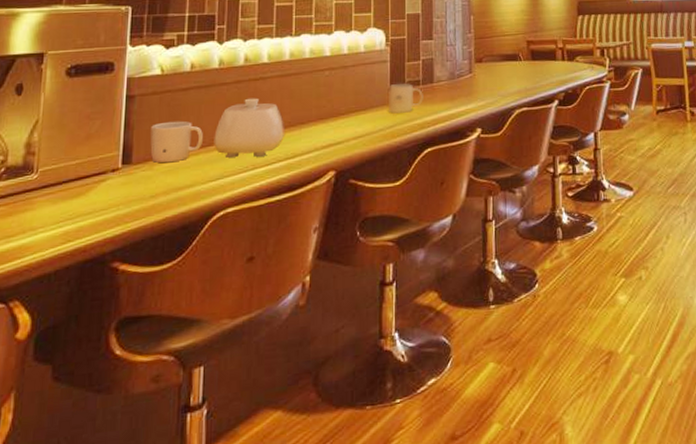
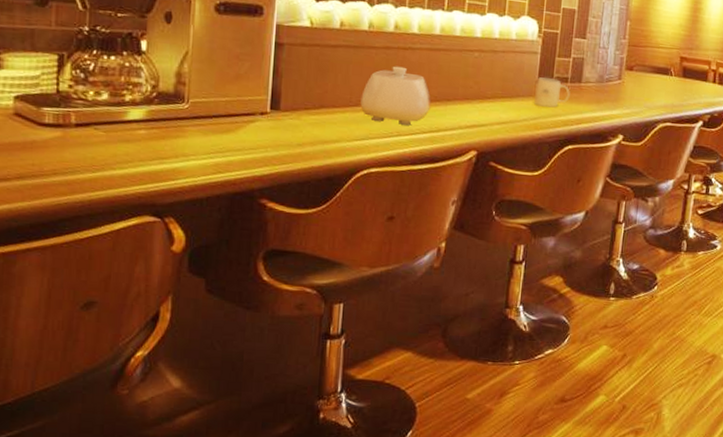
mug: present [150,120,204,163] -> none [298,75,351,116]

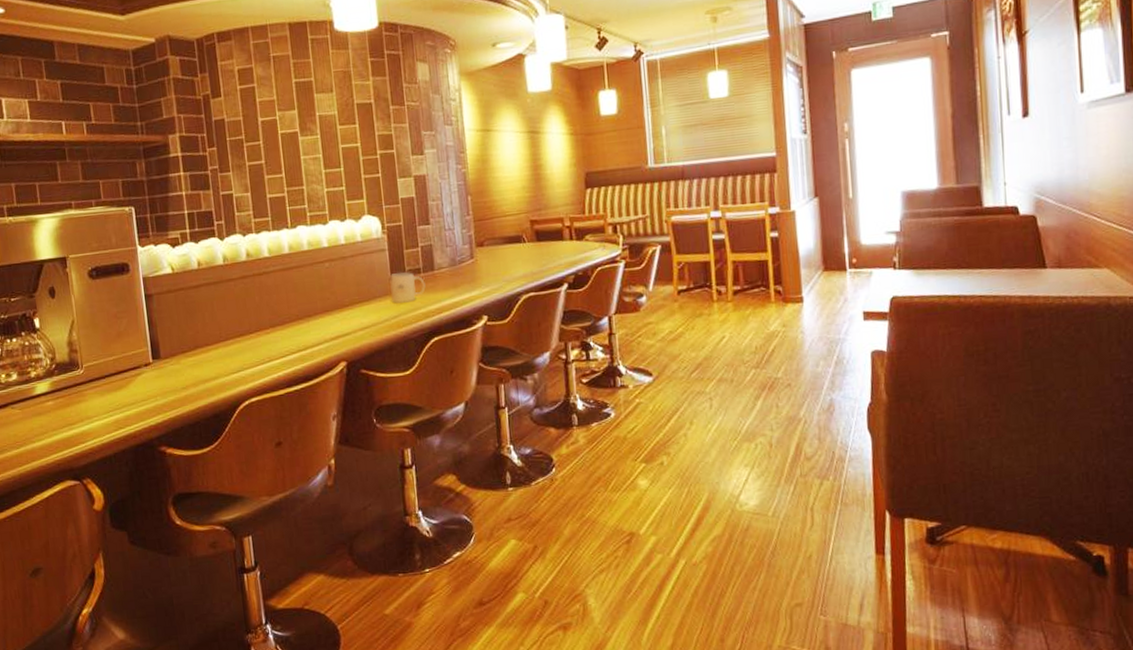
sugar bowl: present [360,66,432,125] -> none [229,292,295,351]

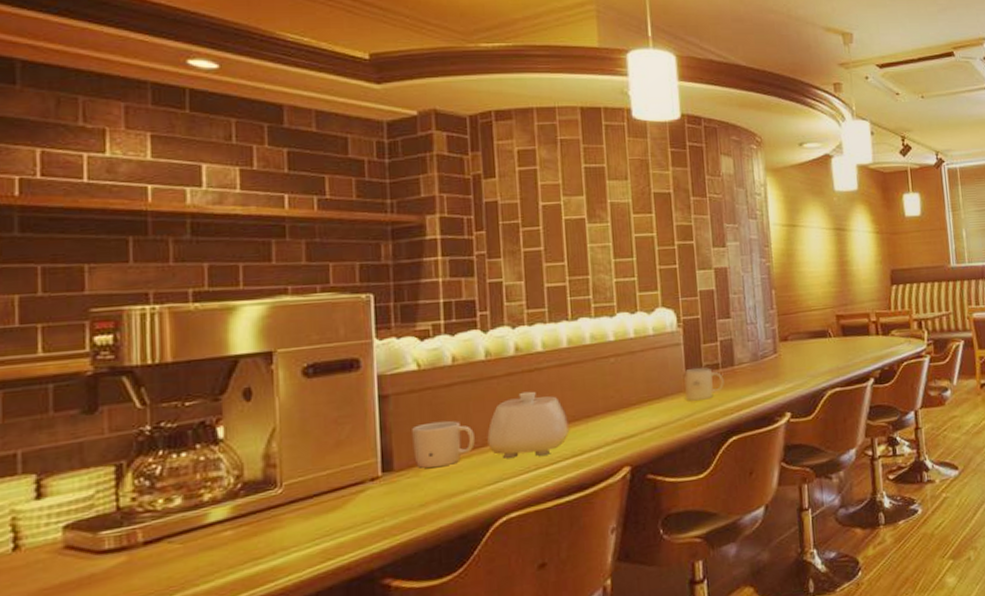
mug: none [171,317,221,358] -> present [410,420,476,469]
sugar bowl: none [229,292,295,351] -> present [487,391,570,458]

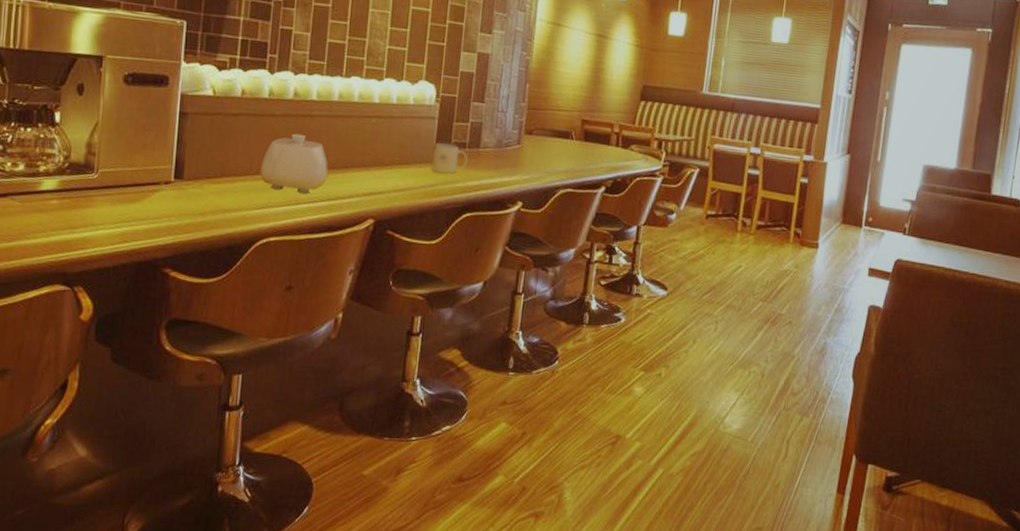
mug: present [410,420,476,469] -> none [200,144,252,185]

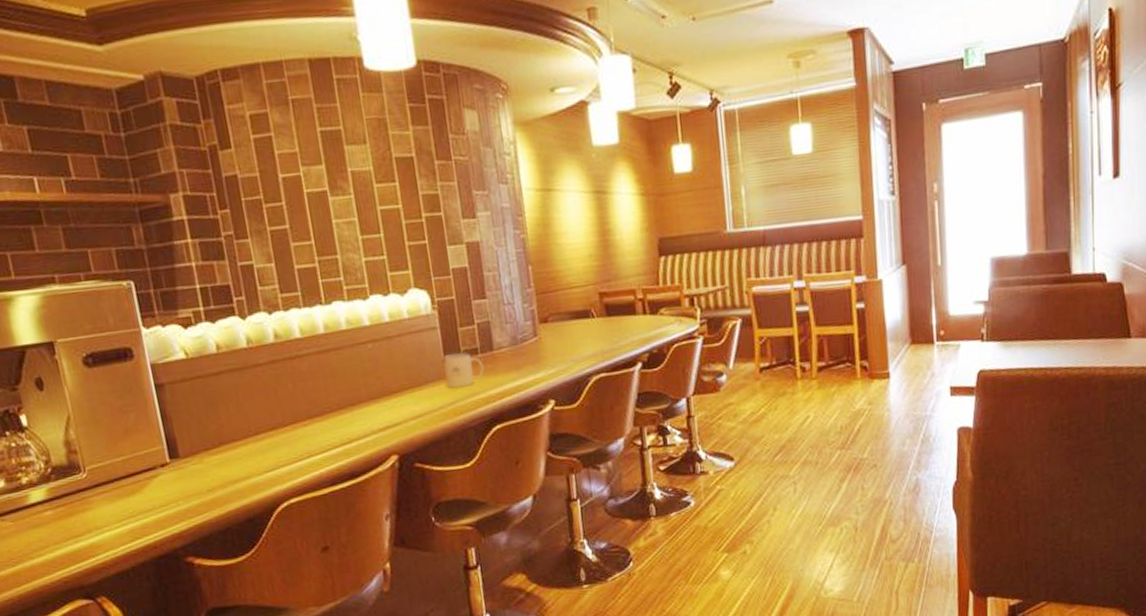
sugar bowl: present [260,133,330,194] -> none [259,379,337,446]

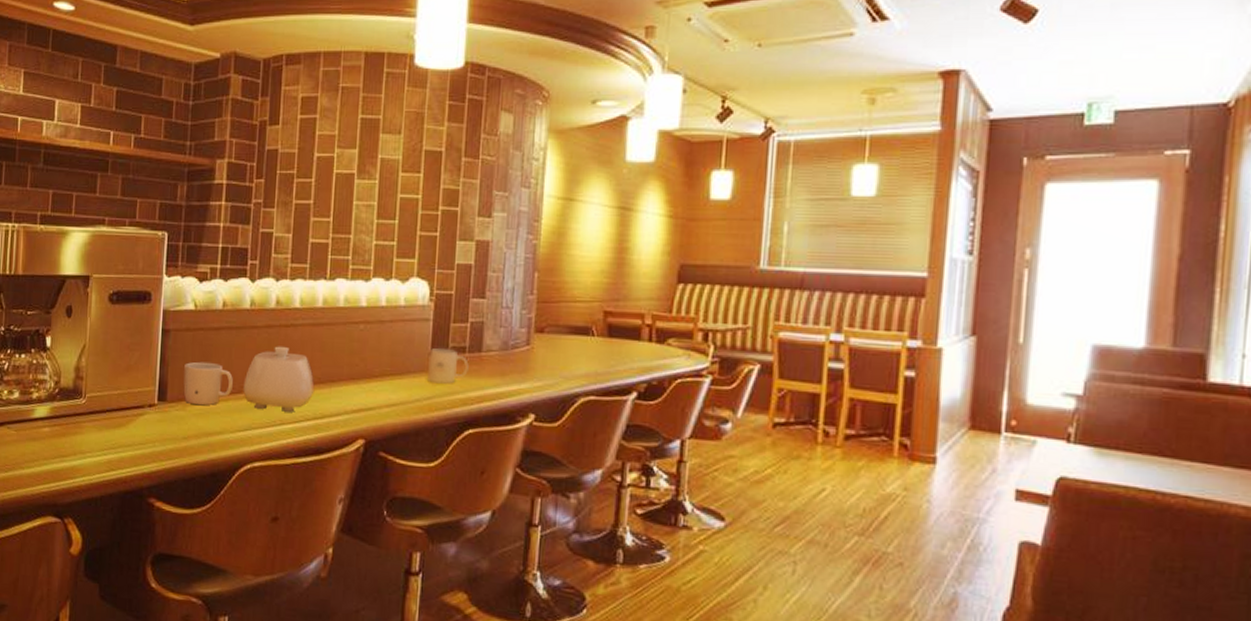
mug: none [189,409,250,456] -> present [183,361,234,406]
sugar bowl: none [259,379,337,446] -> present [243,346,315,412]

